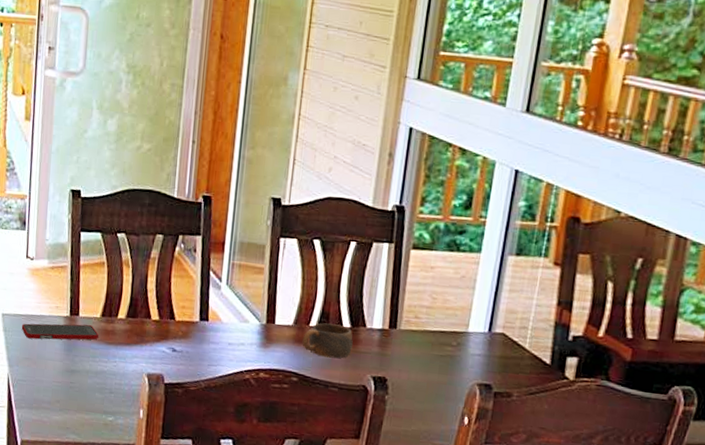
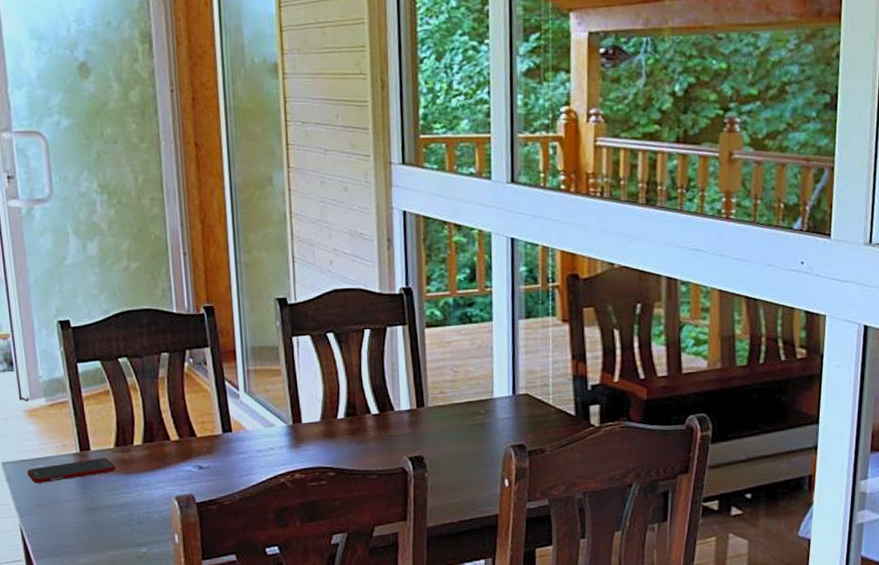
cup: present [302,323,353,359] -> none [332,413,384,447]

